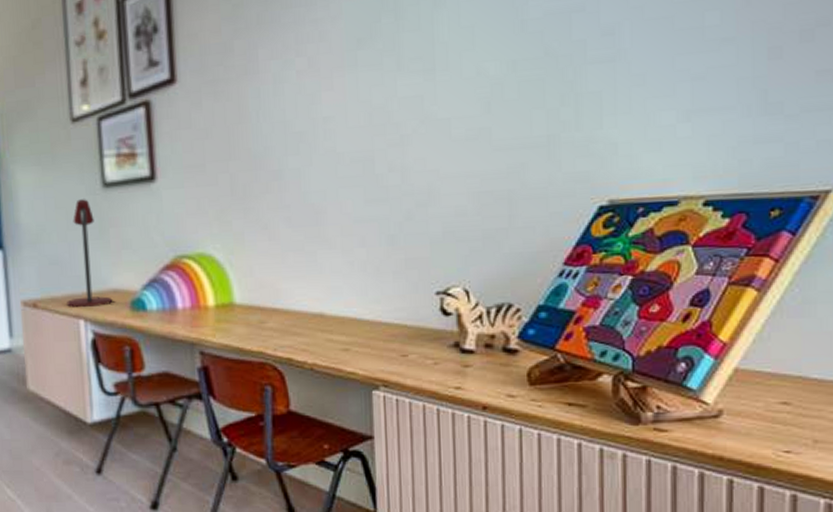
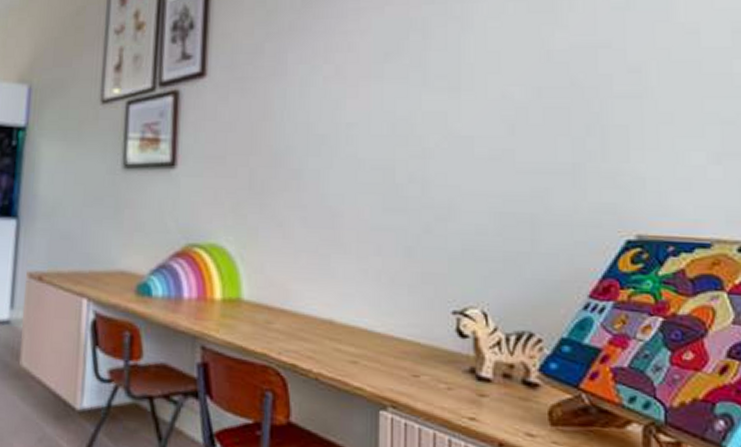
desk lamp: present [67,199,113,307] -> none [72,177,119,287]

